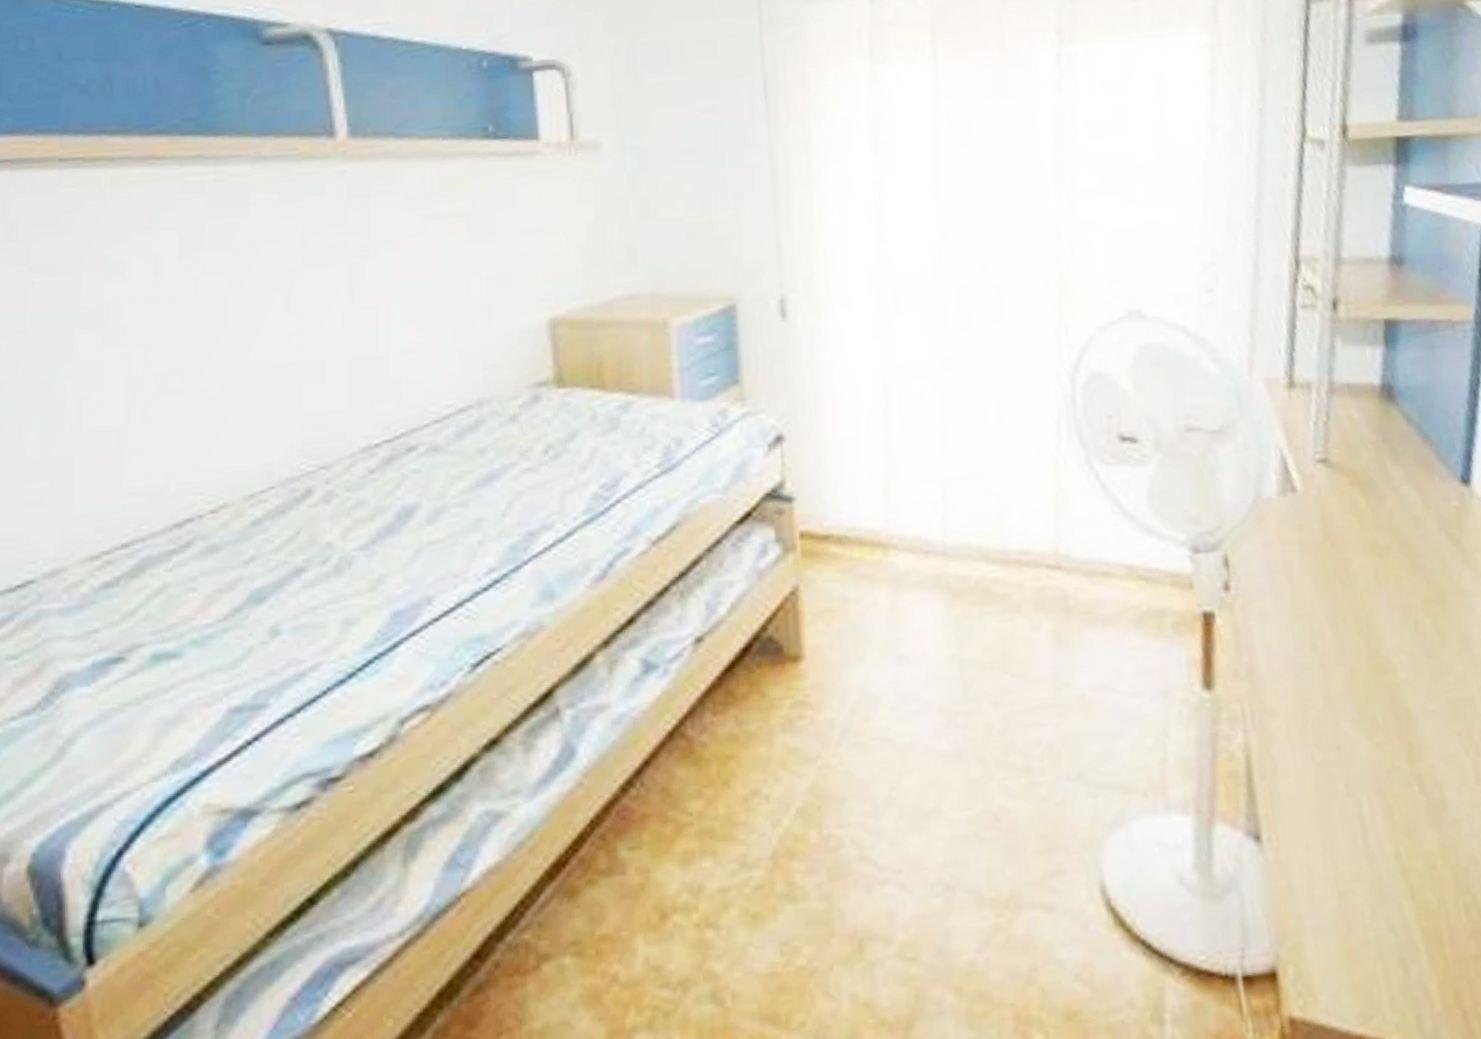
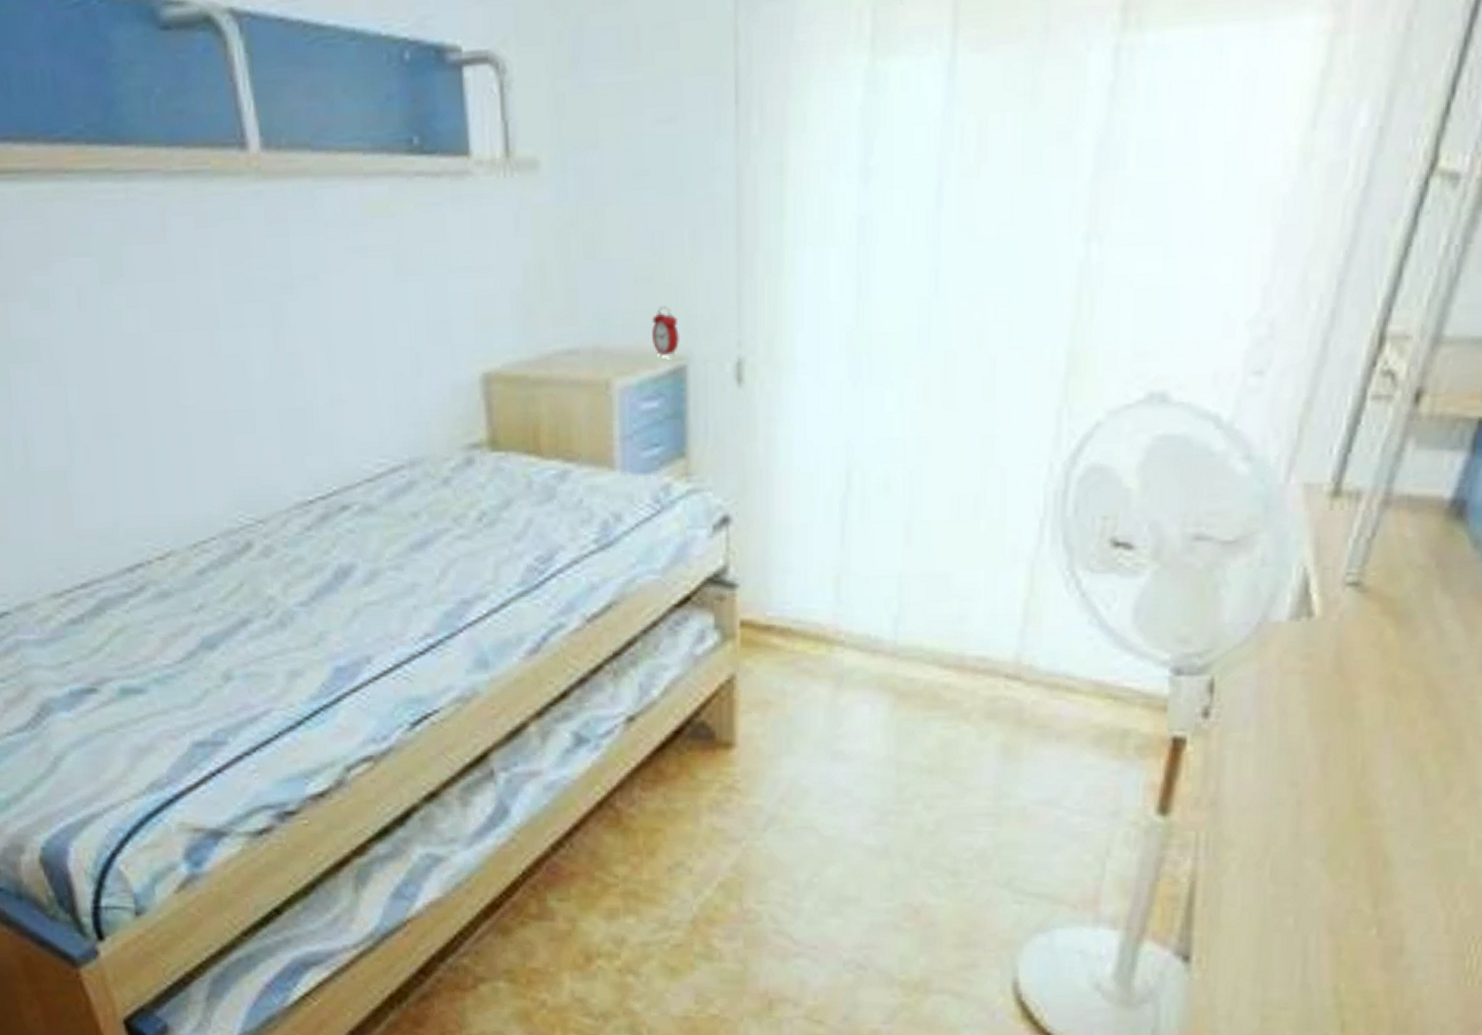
alarm clock: none [703,255,728,298] -> present [652,306,679,357]

